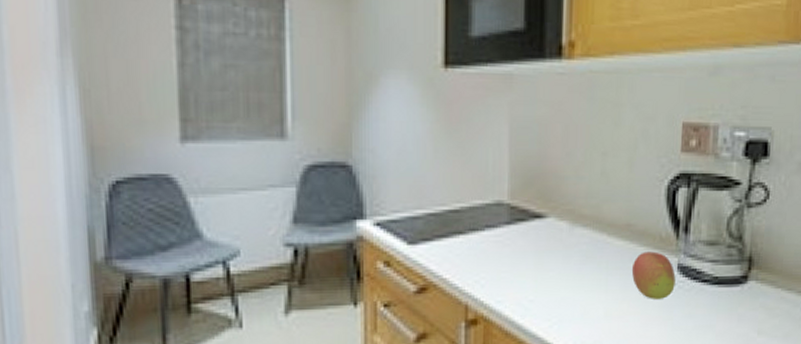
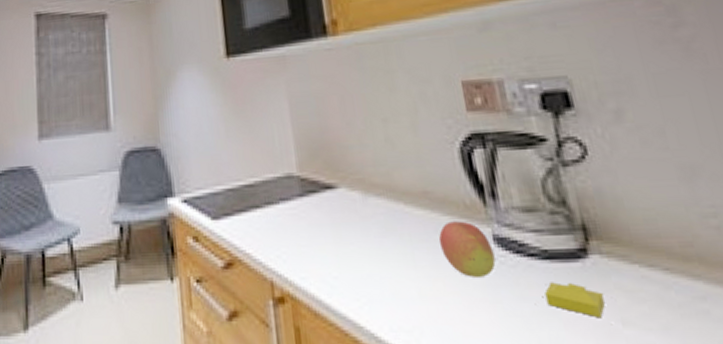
sponge: none [698,302,751,330] -> present [534,282,605,318]

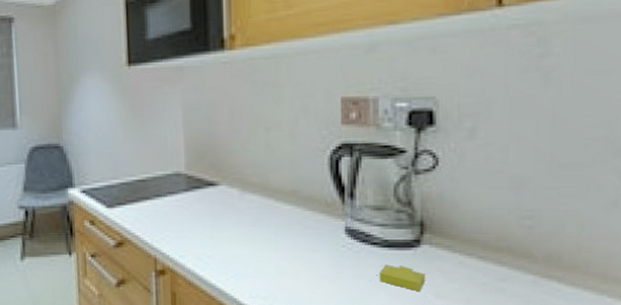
fruit: present [439,221,496,277] -> none [299,215,344,259]

